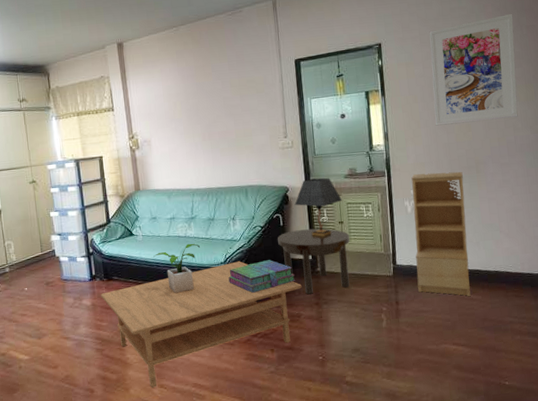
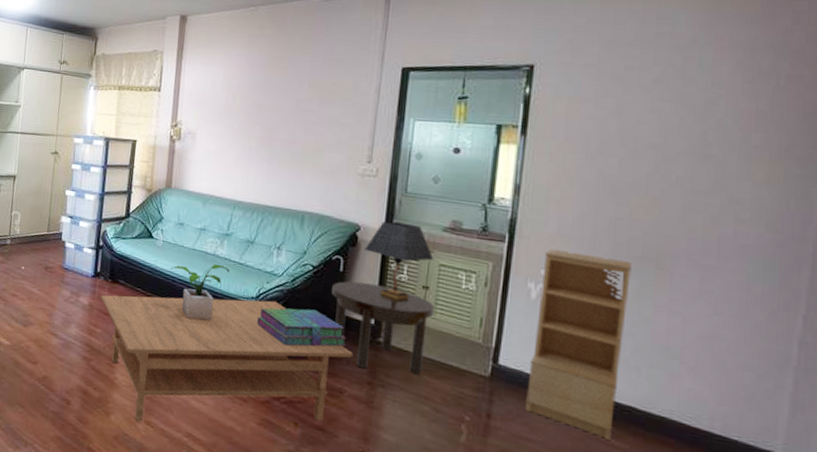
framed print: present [429,13,518,126] -> none [599,53,766,205]

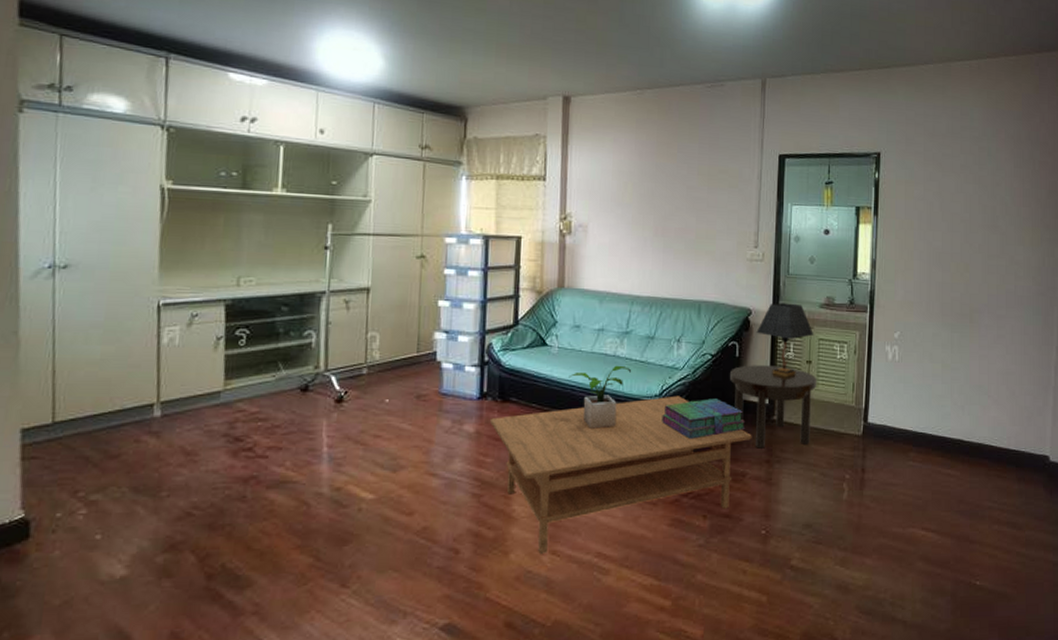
bookshelf: present [525,248,632,440] -> none [889,313,954,471]

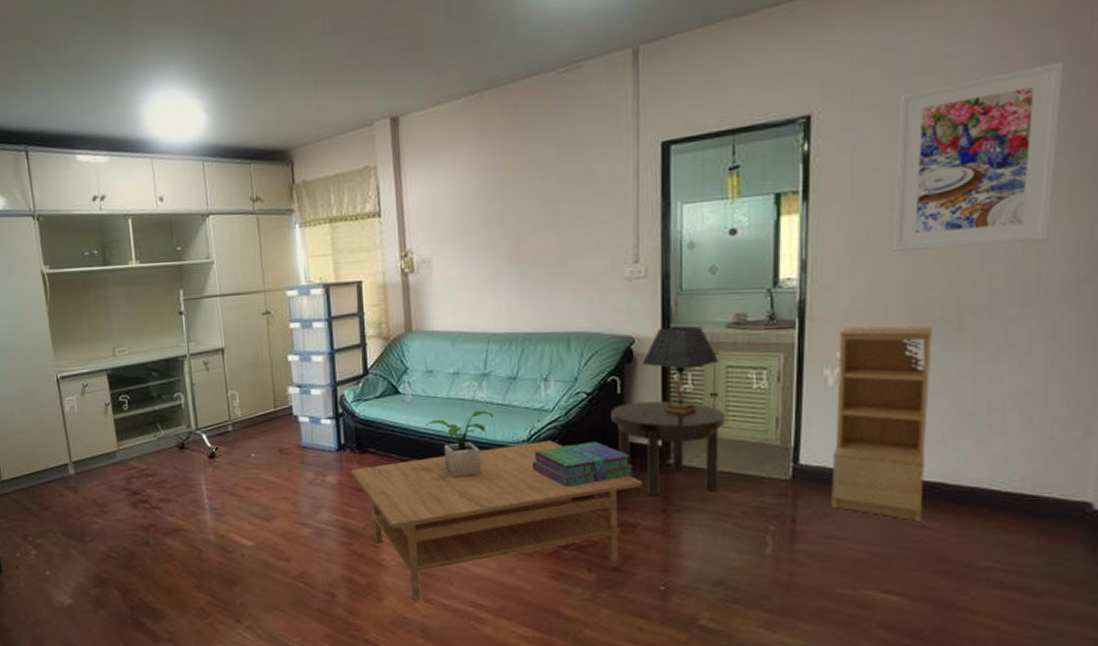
bookshelf: none [889,313,954,471] -> present [831,326,932,522]
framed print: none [930,144,1027,264] -> present [892,61,1064,251]

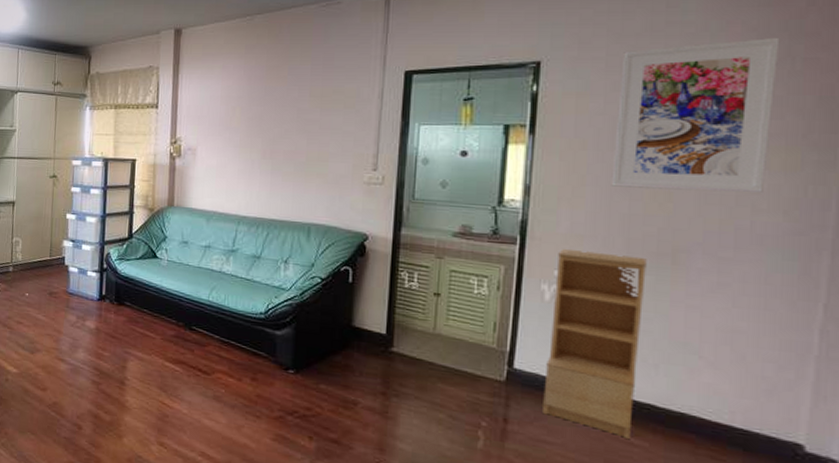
coffee table: present [351,440,643,601] -> none [108,315,366,444]
potted plant: present [426,410,493,478] -> none [177,281,236,339]
stack of books: present [532,442,633,487] -> none [267,322,358,360]
side table: present [611,401,726,496] -> none [342,291,448,382]
table lamp: present [642,325,719,413] -> none [373,229,444,308]

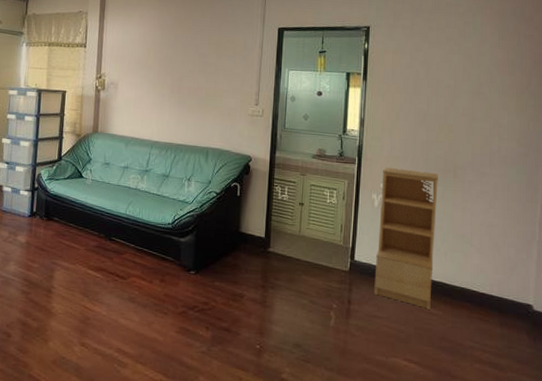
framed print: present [611,37,780,194] -> none [415,19,512,127]

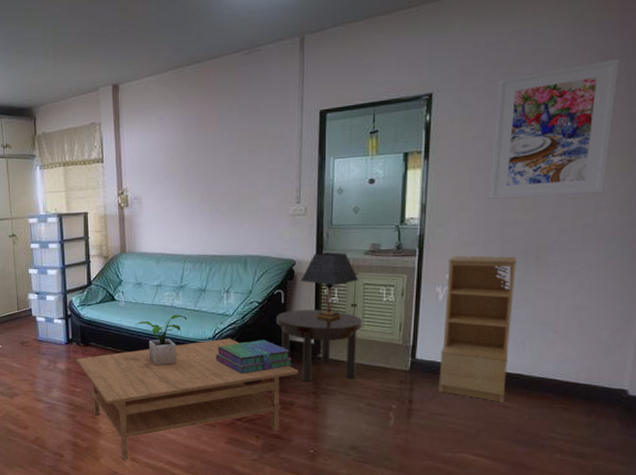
coffee table: none [38,225,250,345] -> present [77,338,299,460]
potted plant: none [99,197,149,247] -> present [135,314,187,366]
stack of books: none [173,229,244,262] -> present [216,340,292,374]
side table: none [232,203,309,275] -> present [277,309,363,382]
table lamp: none [255,152,306,215] -> present [300,252,358,319]
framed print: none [415,19,512,127] -> present [489,58,620,199]

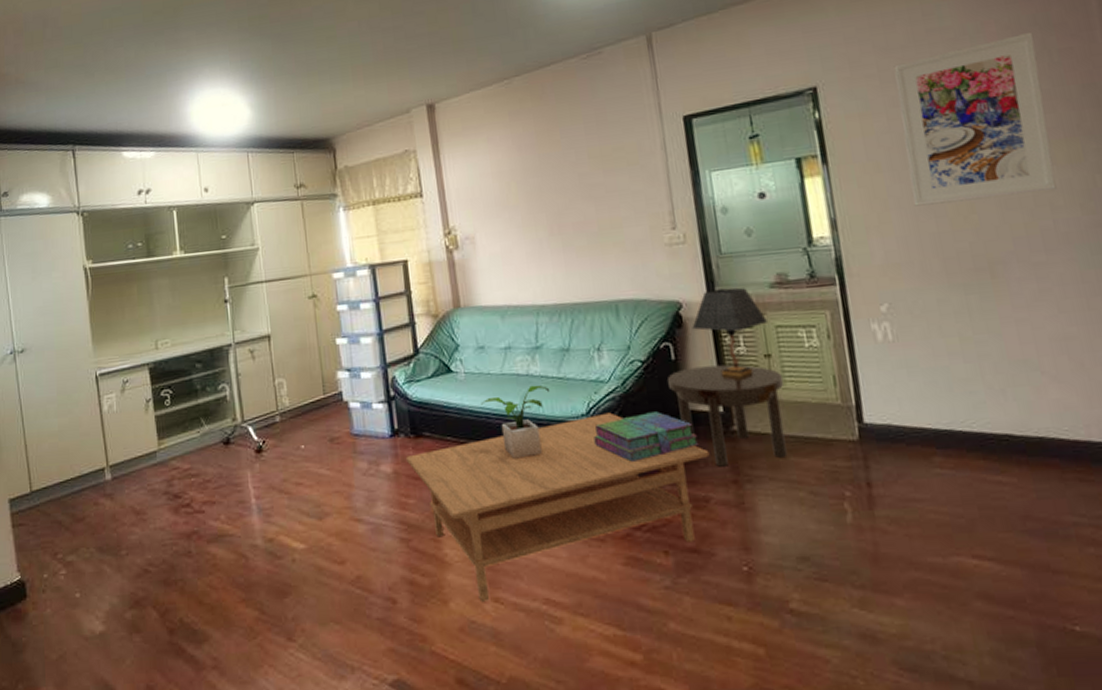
bookshelf: present [439,255,517,403] -> none [880,276,998,478]

